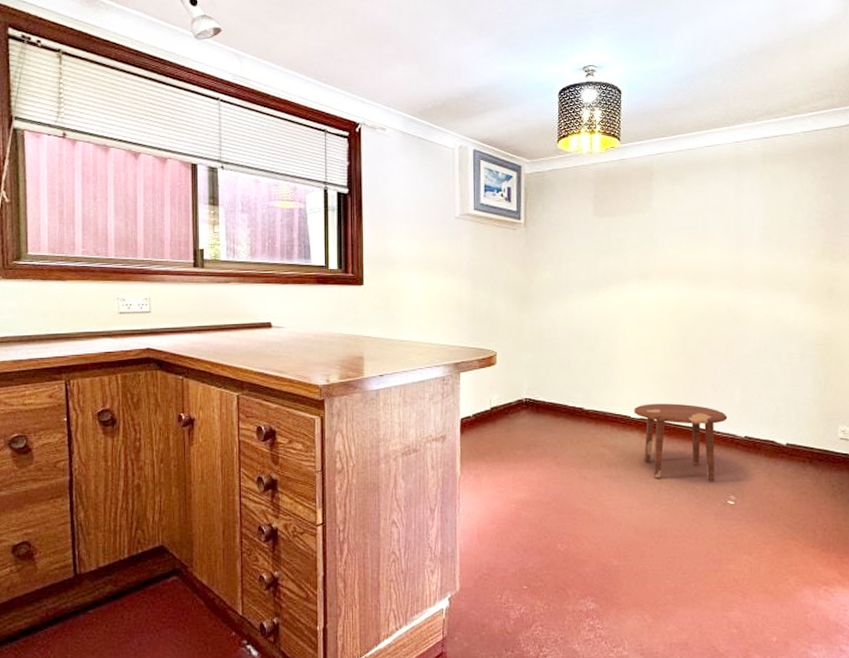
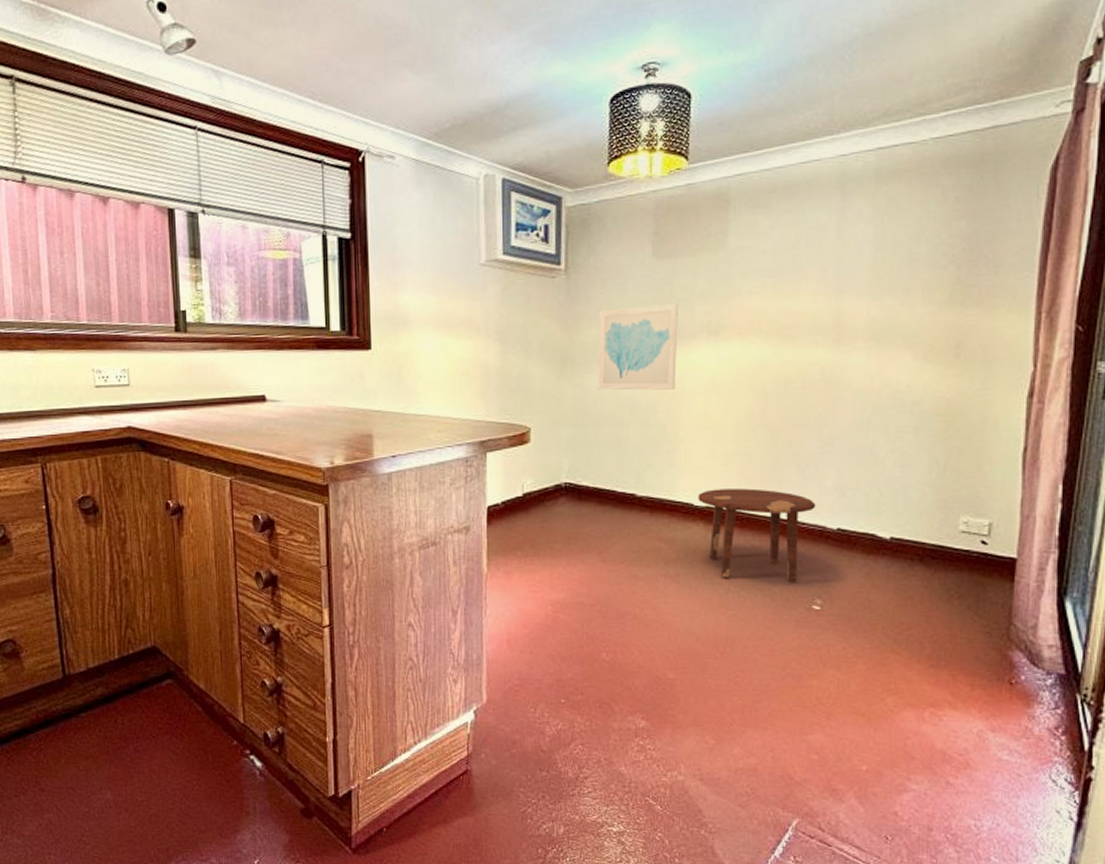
wall art: none [551,253,615,322] -> present [597,304,678,391]

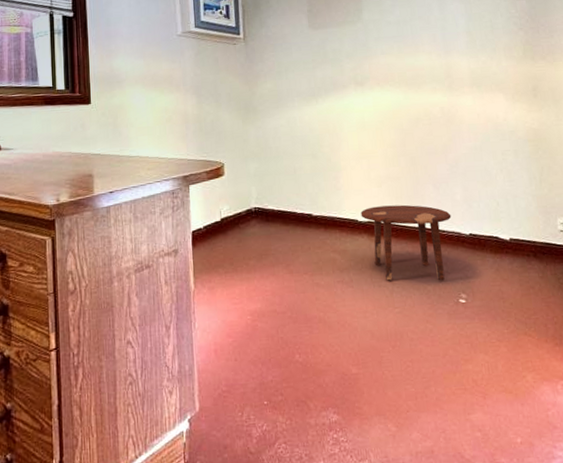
wall art: present [597,304,678,391] -> none [272,63,335,131]

